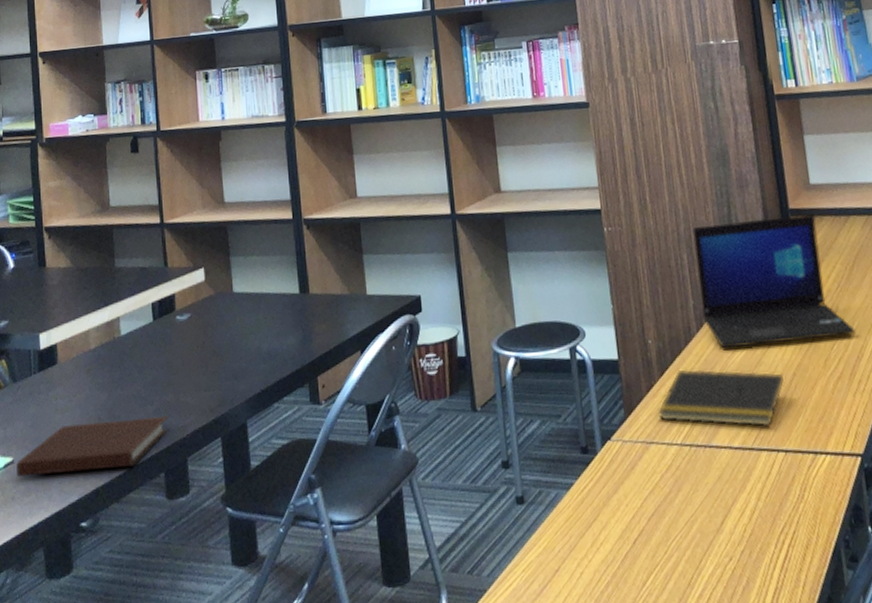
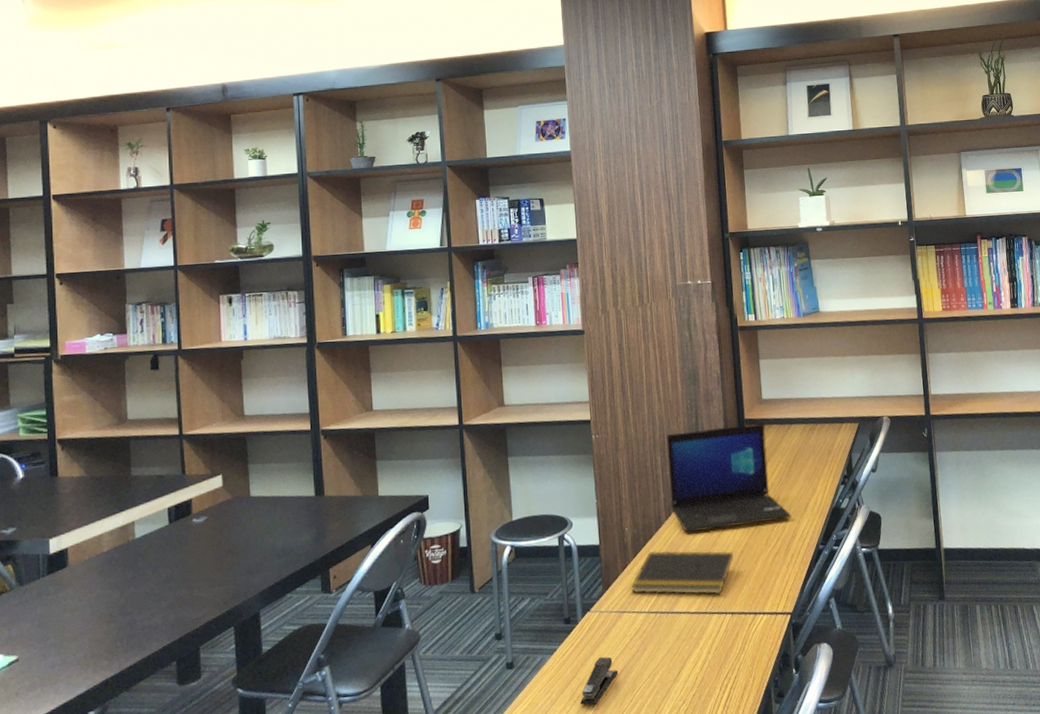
notebook: present [16,415,169,477] -> none [21,609,182,674]
stapler: none [604,496,649,556] -> present [580,656,619,706]

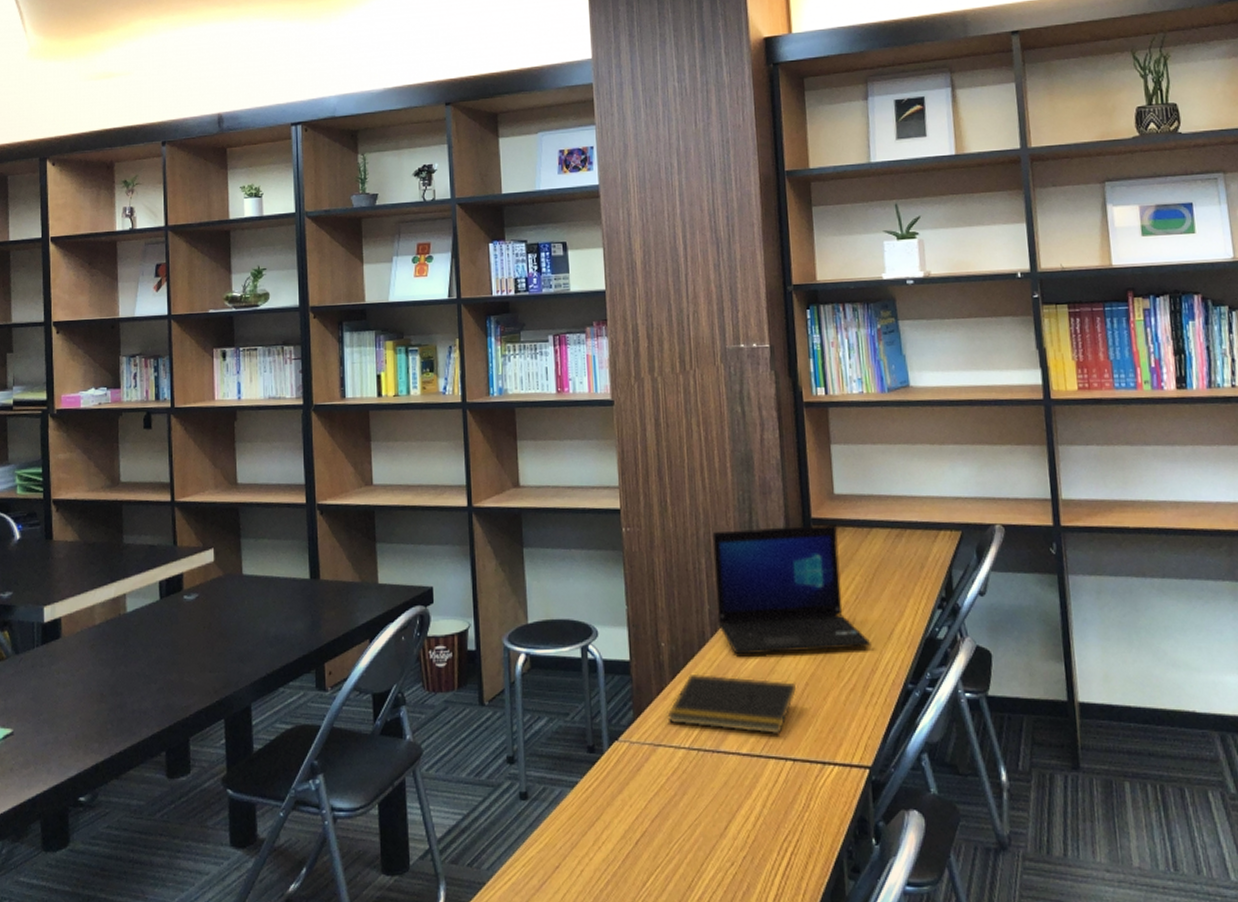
stapler: present [580,656,619,706] -> none [606,798,652,856]

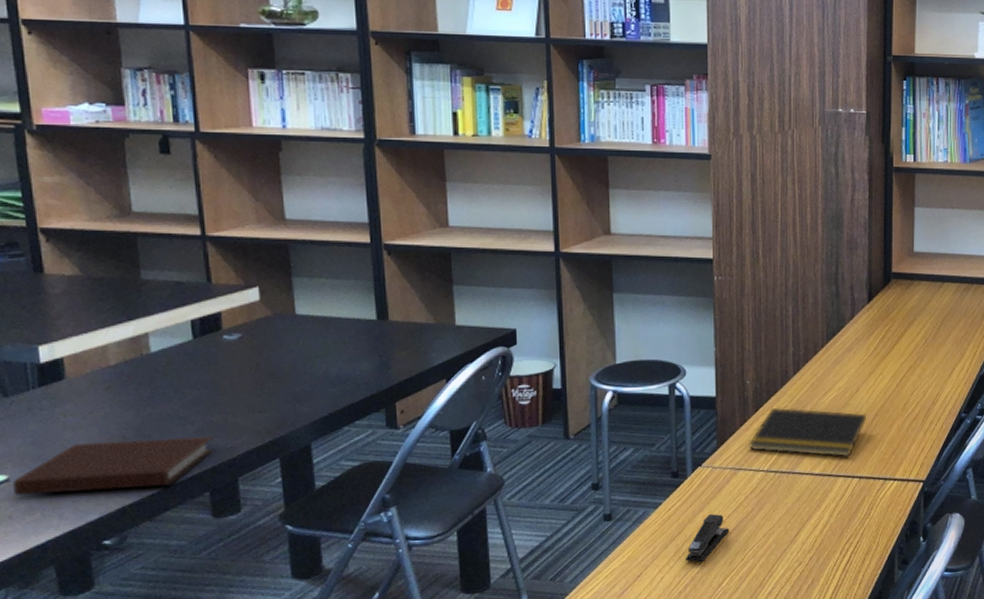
notebook: none [16,694,172,749] -> present [13,436,215,495]
stapler: none [606,798,652,856] -> present [686,514,730,563]
laptop: present [712,525,871,655] -> none [800,279,934,391]

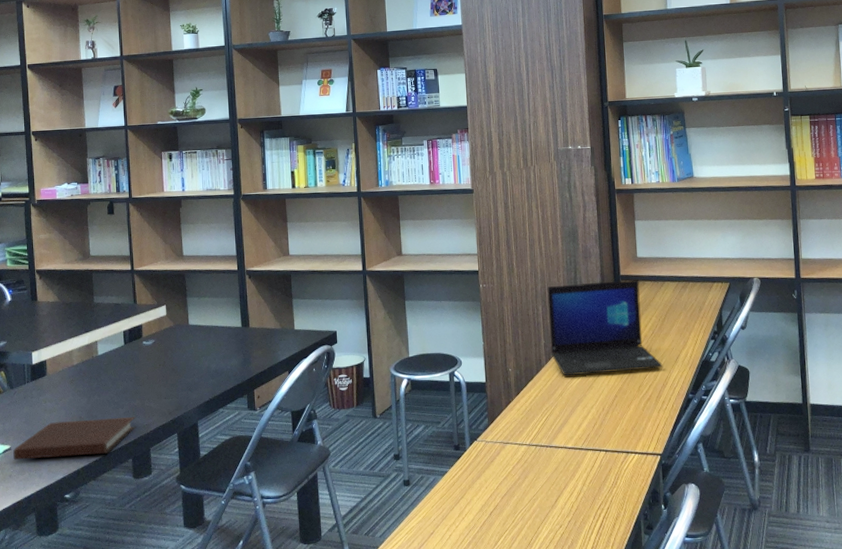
stapler: present [686,514,730,563] -> none [468,481,502,523]
notepad: present [748,407,867,457] -> none [513,390,609,433]
laptop: none [800,279,934,391] -> present [547,280,663,376]

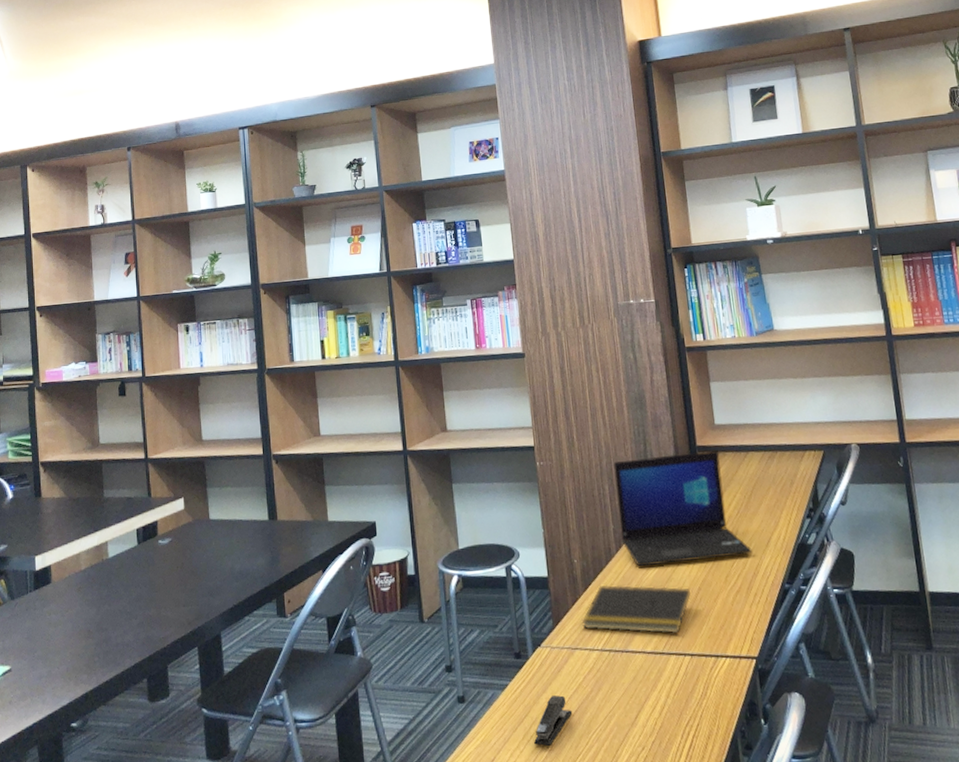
notebook: present [13,416,136,460] -> none [14,628,152,683]
stapler: none [468,481,502,523] -> present [534,695,573,747]
notepad: none [513,390,609,433] -> present [581,584,692,634]

